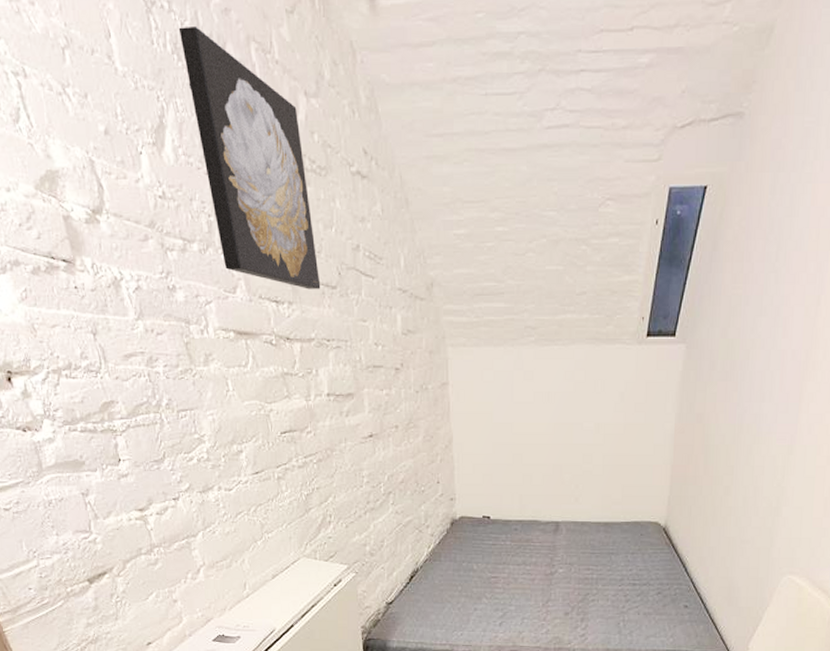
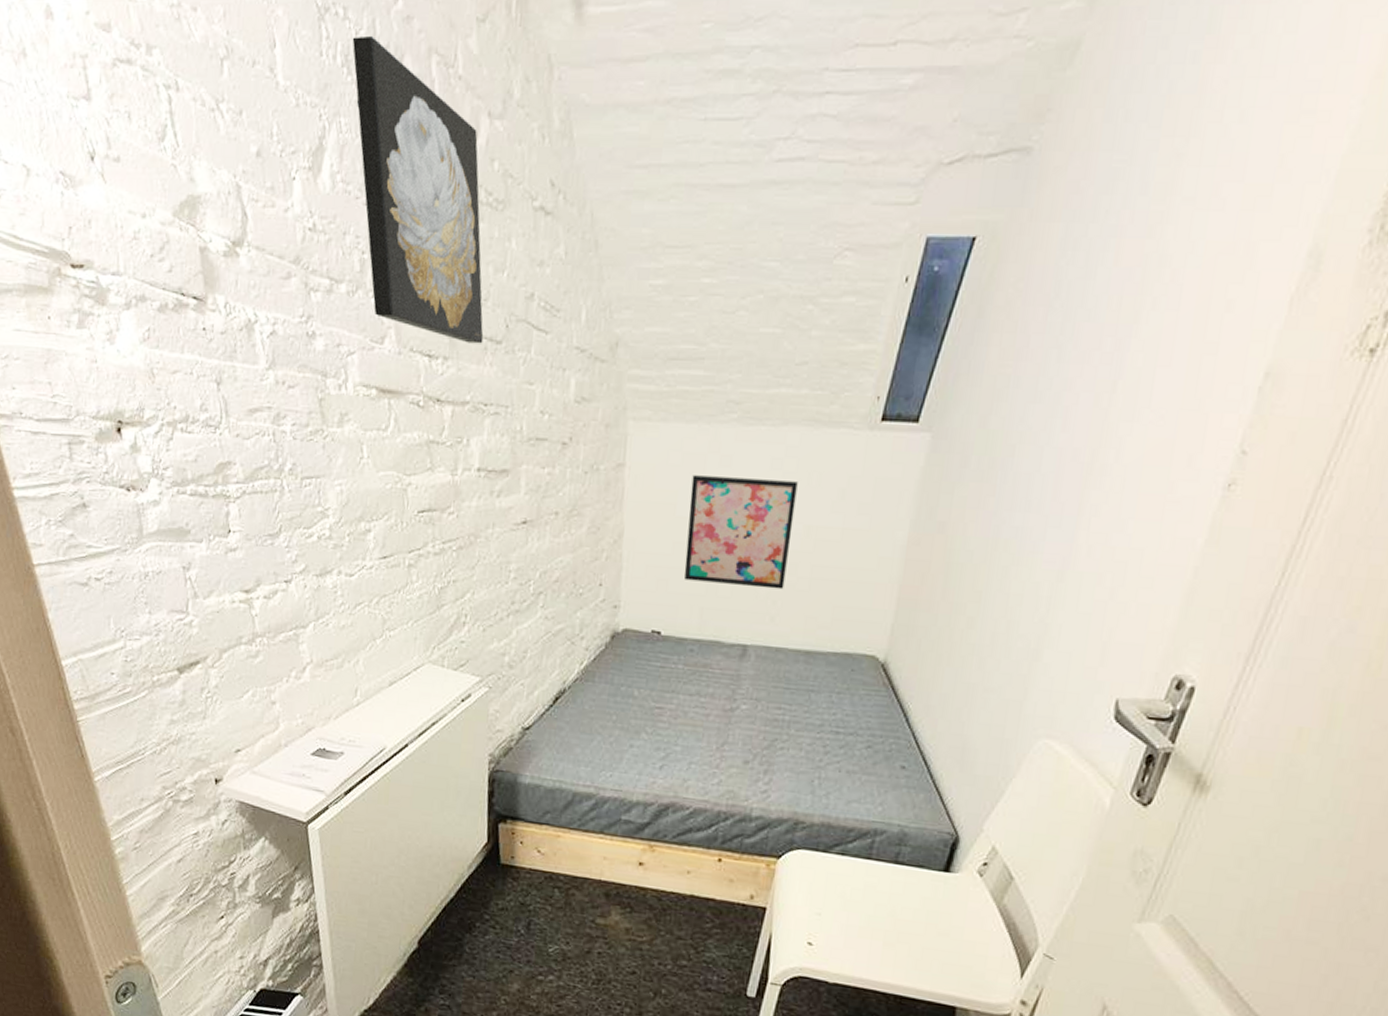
wall art: none [503,389,587,476] -> present [684,475,798,590]

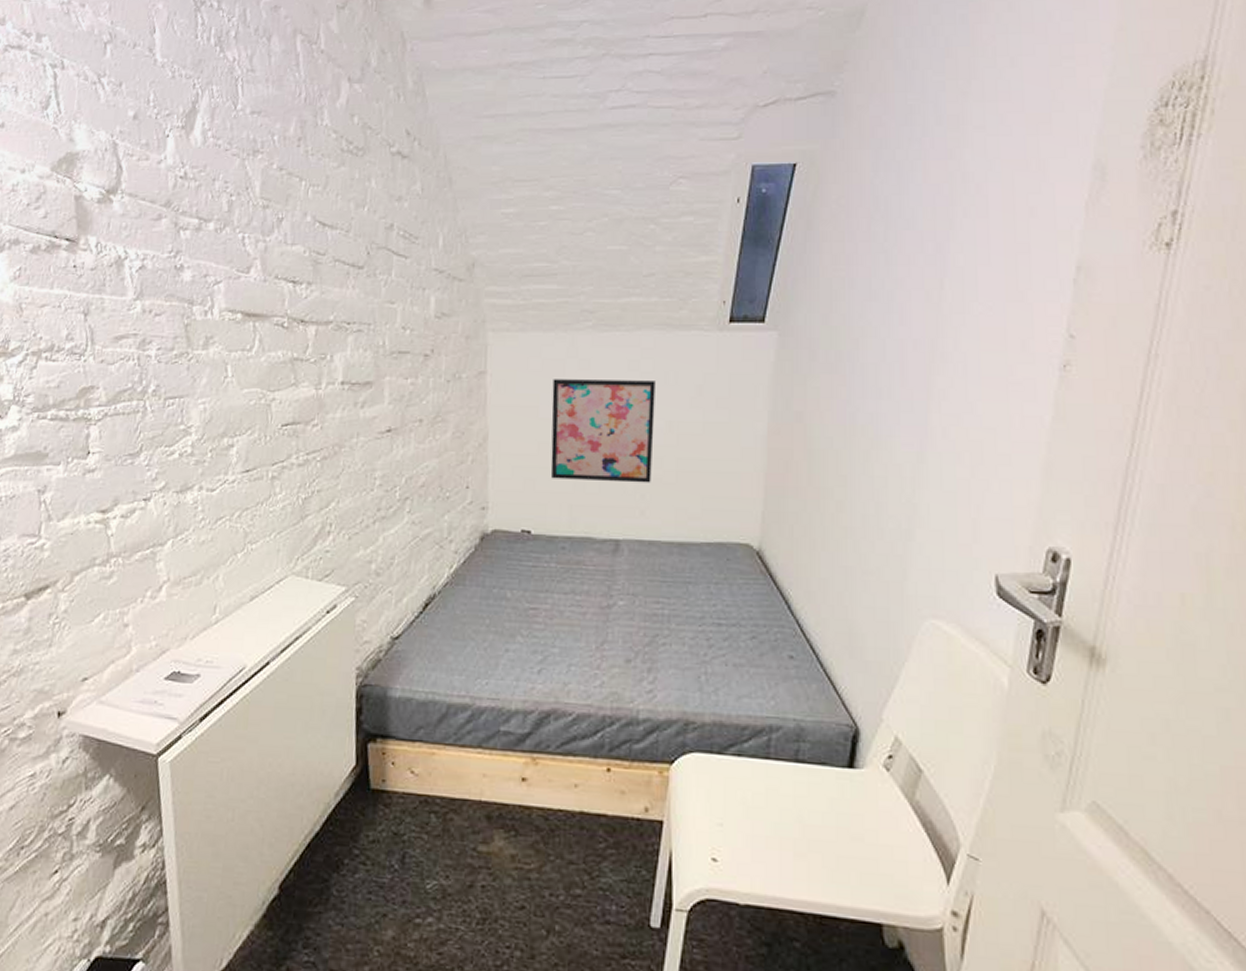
wall art: present [352,35,484,344] -> none [225,21,346,270]

